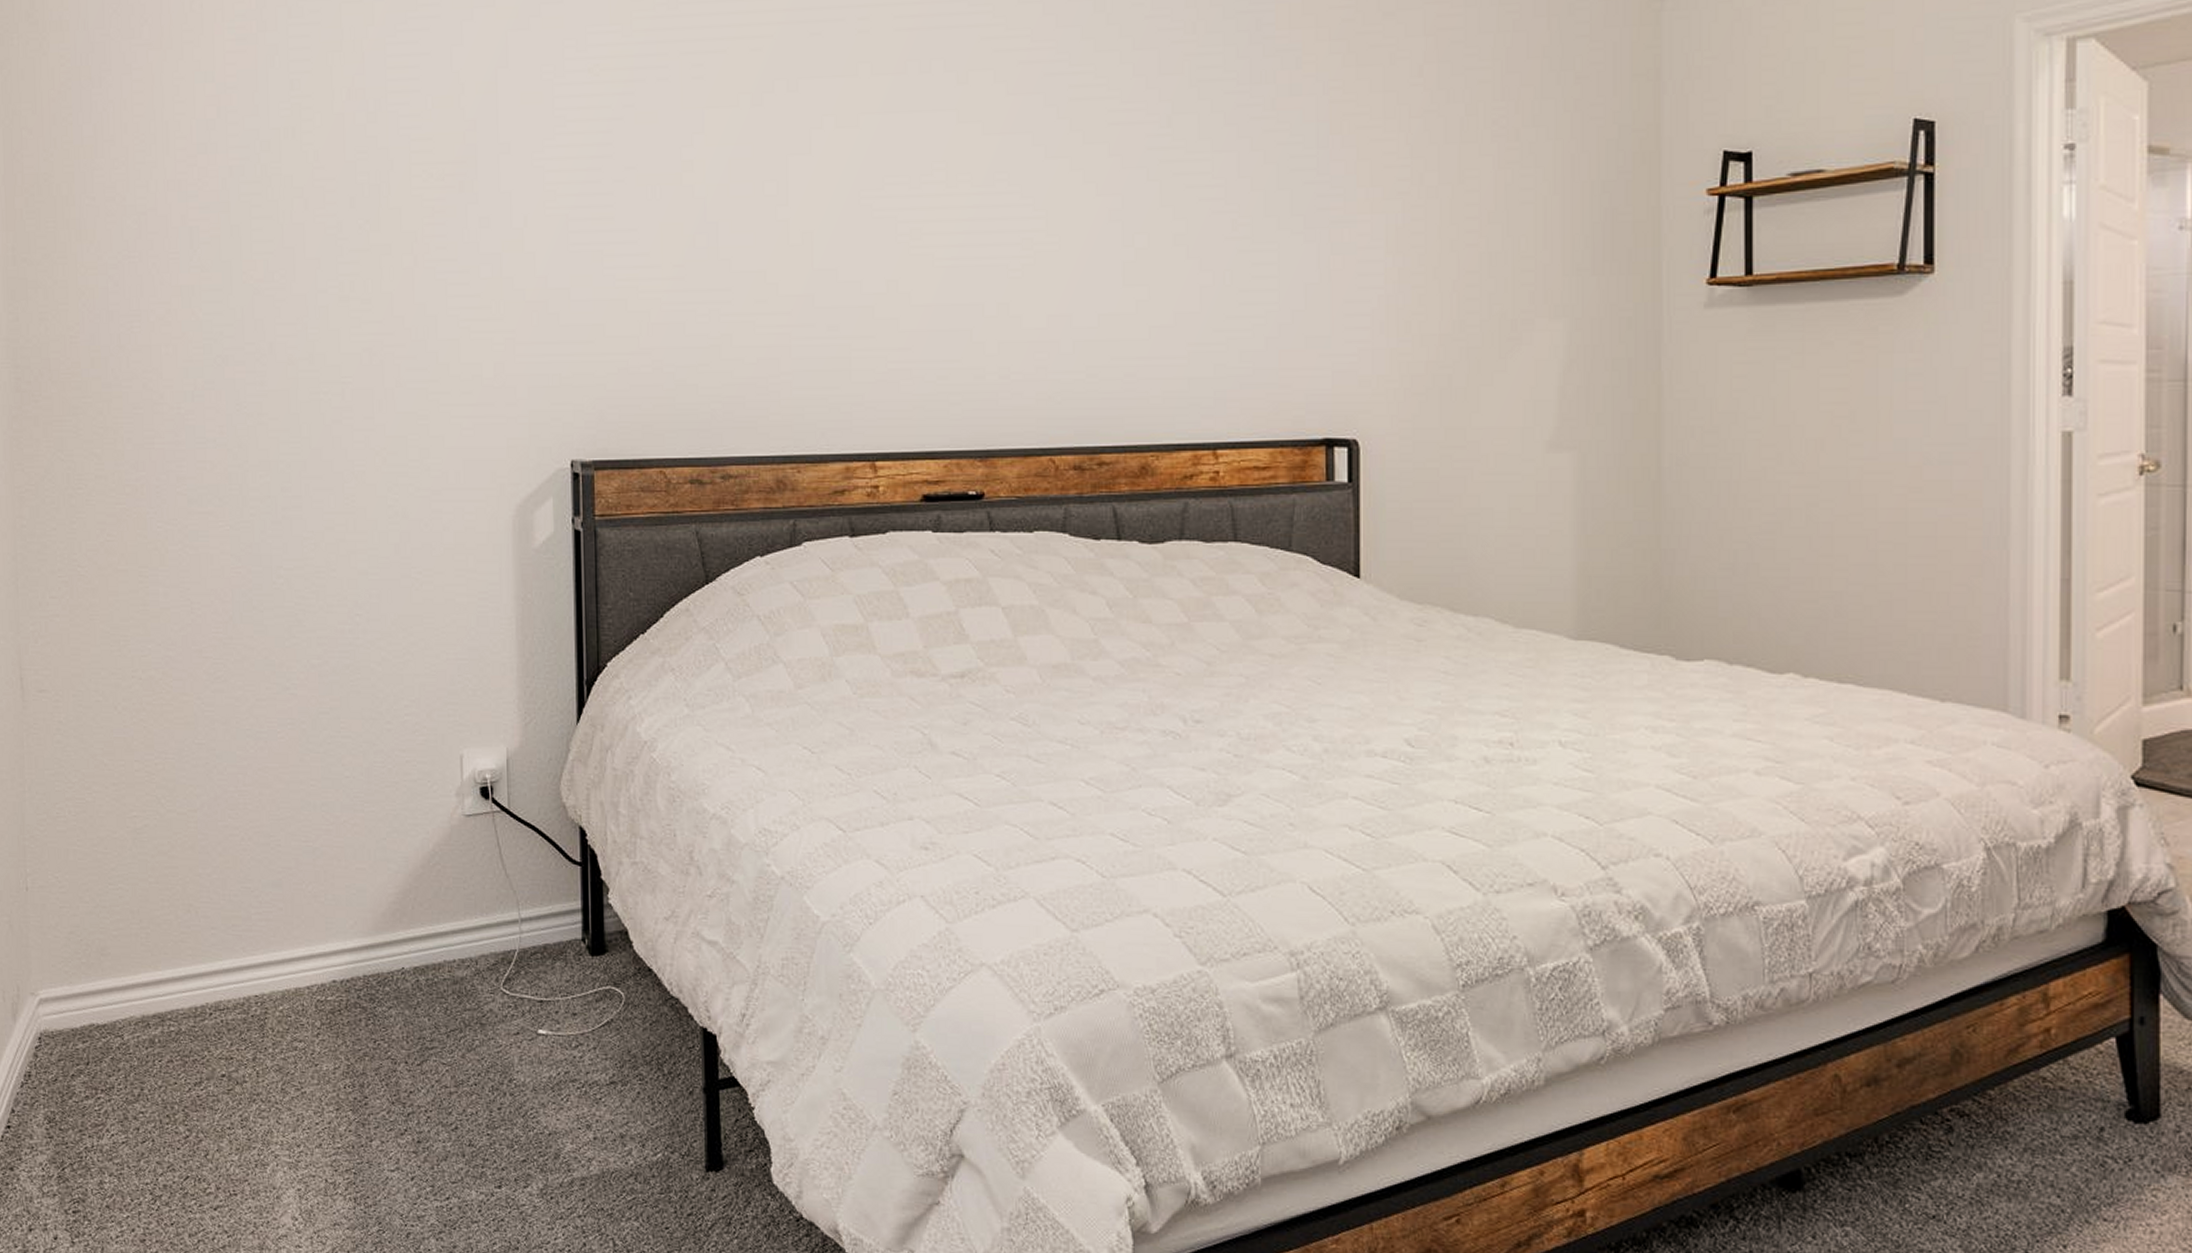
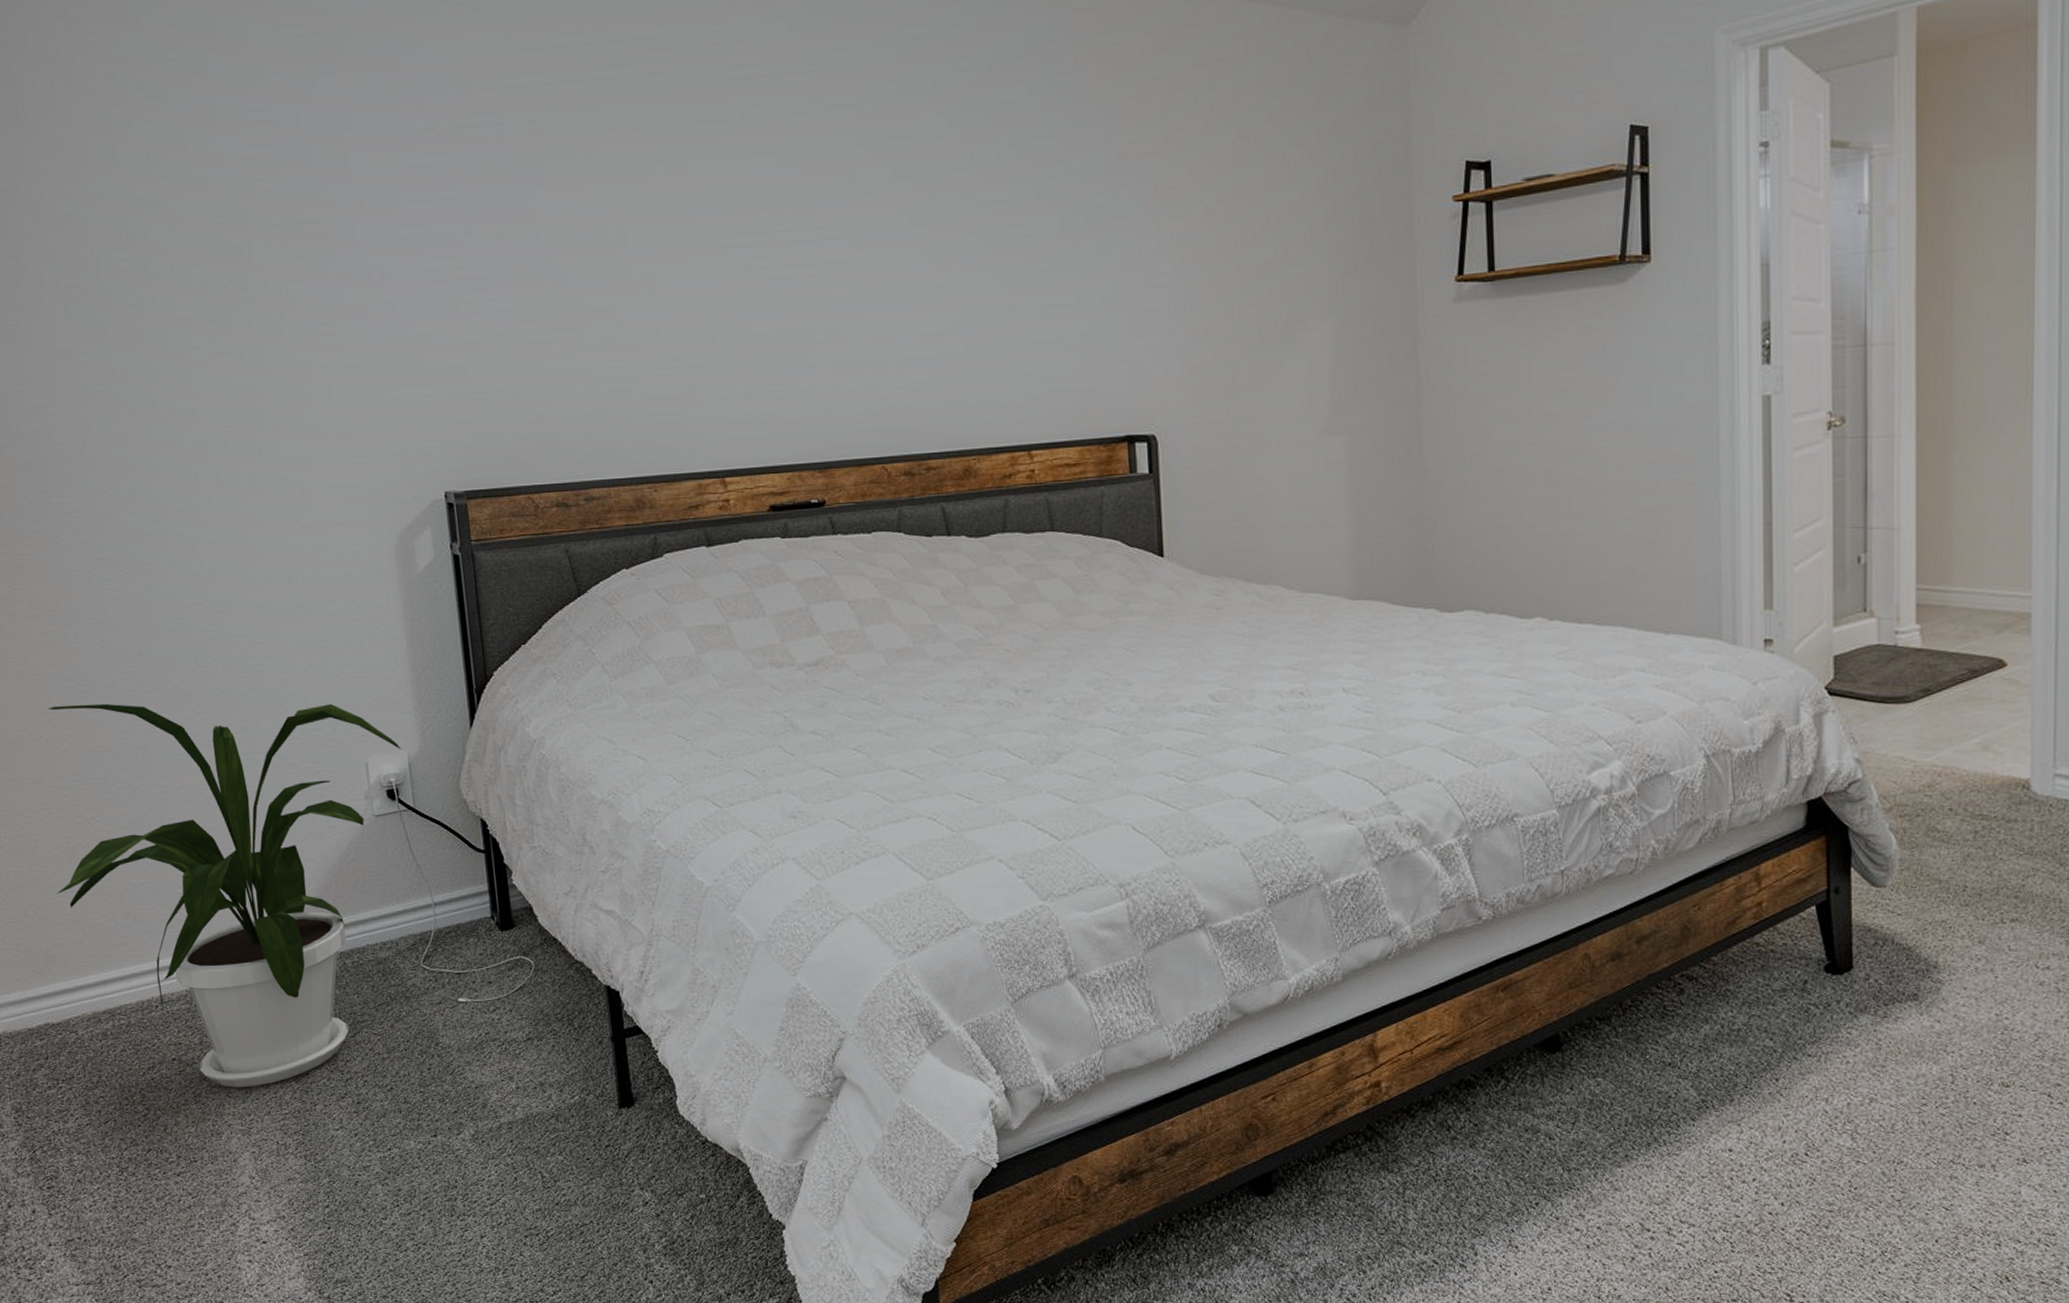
house plant: none [117,670,500,1115] -> present [47,703,402,1088]

